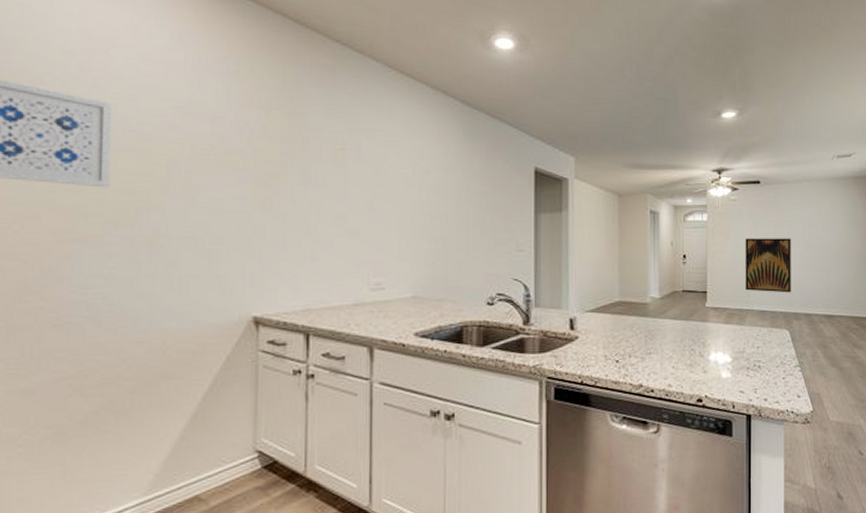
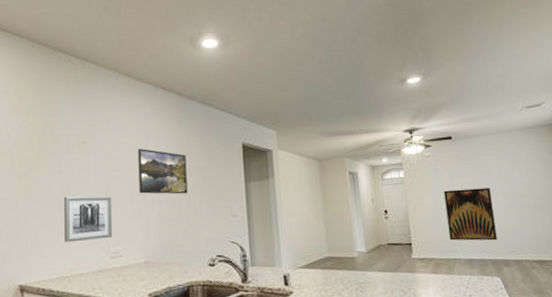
wall art: none [313,213,375,269] -> present [64,196,113,243]
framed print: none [408,164,468,222] -> present [138,149,188,195]

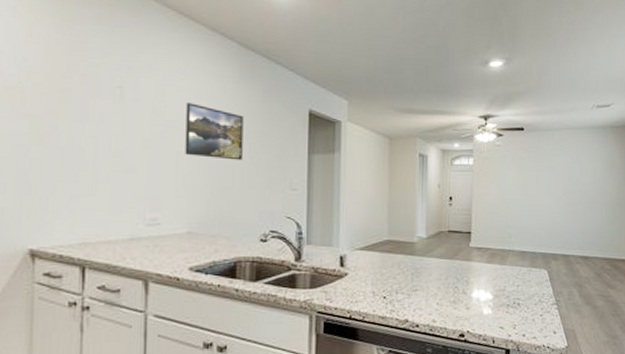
wall art: present [64,196,113,243] -> none [90,149,151,204]
wall art: present [443,188,497,241] -> none [507,182,551,235]

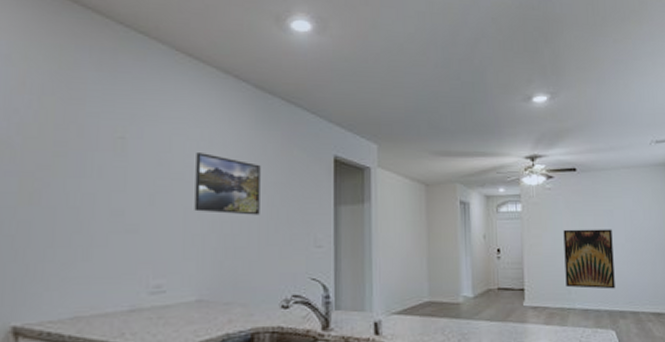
wall art: none [507,182,551,235] -> present [563,229,615,289]

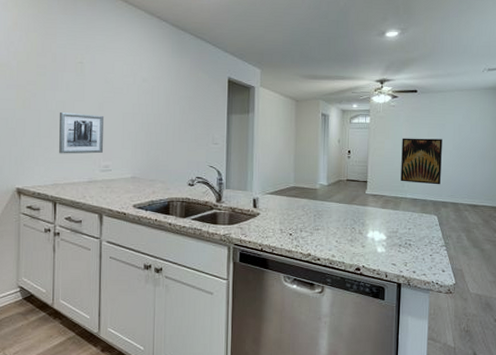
wall art: none [84,208,156,271] -> present [59,111,104,154]
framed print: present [194,153,261,215] -> none [130,74,175,120]

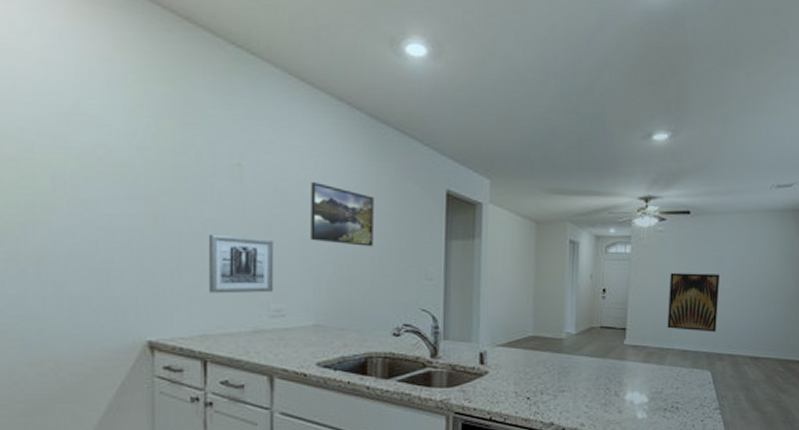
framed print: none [130,74,175,120] -> present [310,182,374,247]

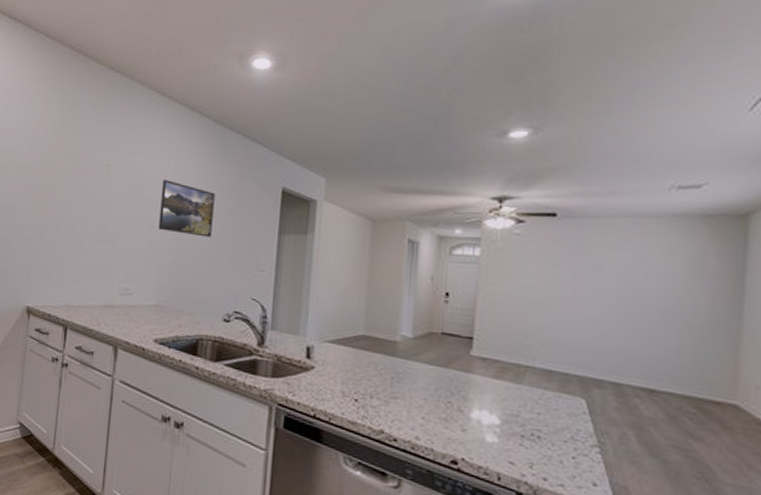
wall art: present [210,233,274,294] -> none [75,221,128,273]
wall art: present [667,272,720,333] -> none [526,280,597,354]

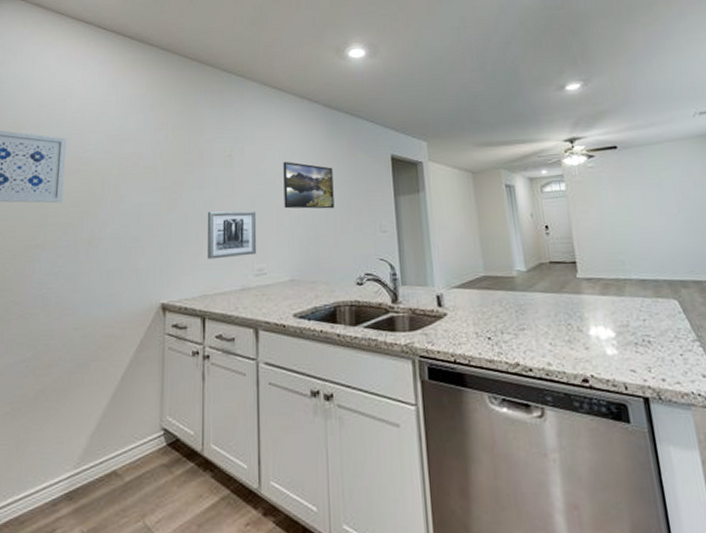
wall art: none [75,221,128,273] -> present [208,211,257,259]

